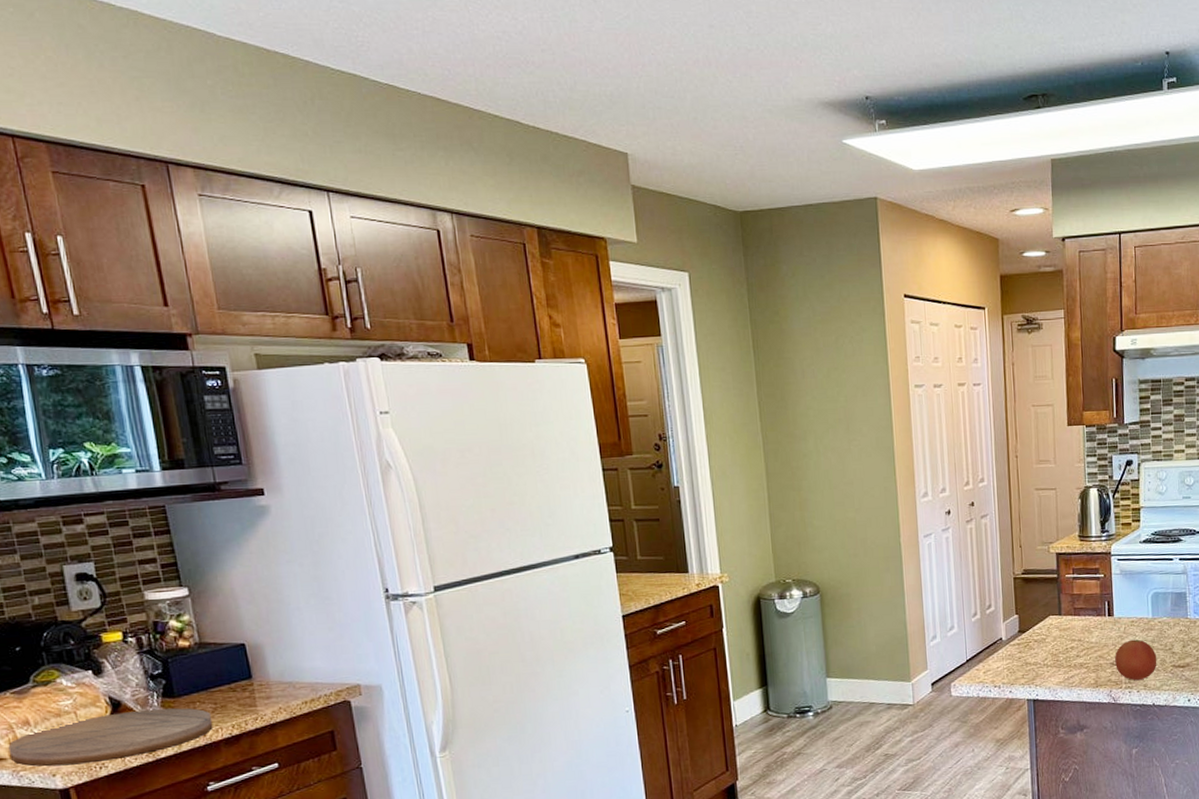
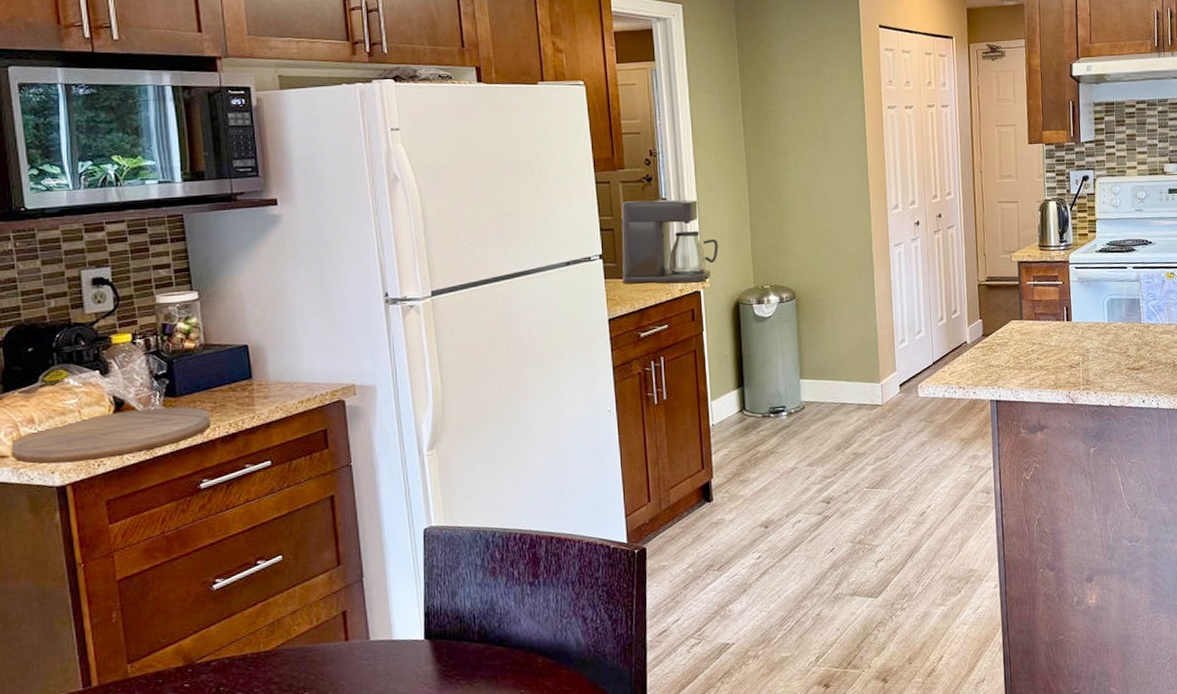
coffee maker: none [631,487,736,579] -> present [621,199,718,285]
fruit: present [1115,639,1157,681] -> none [1073,343,1113,382]

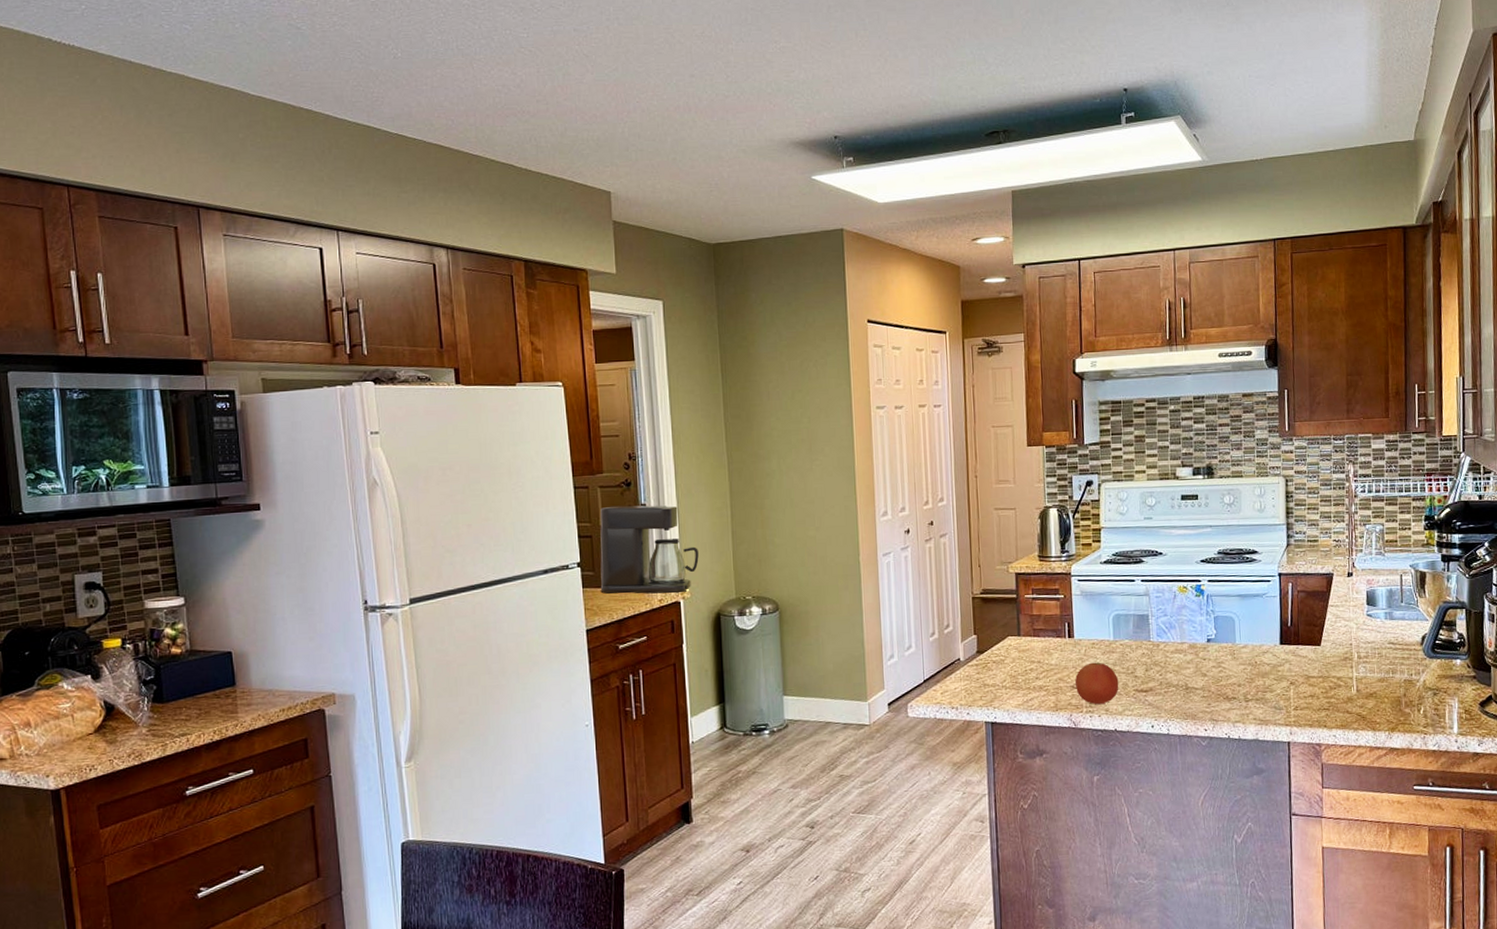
cutting board: present [11,407,211,464] -> none [9,713,196,767]
fruit: none [1073,343,1113,382] -> present [1075,662,1119,705]

